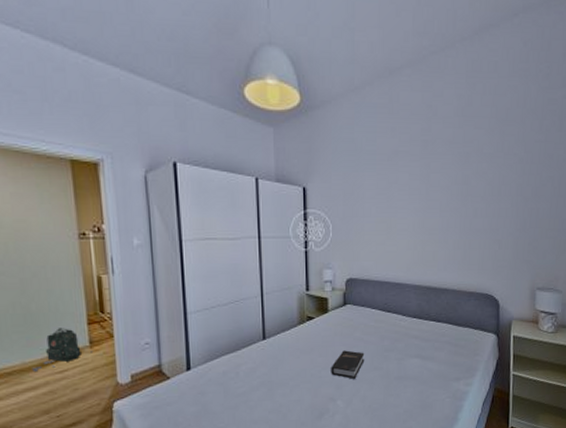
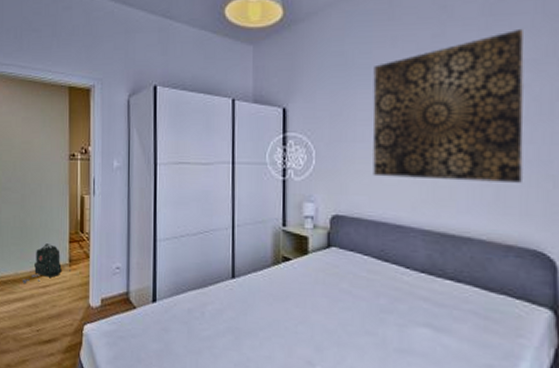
hardback book: present [331,350,365,379] -> none [309,303,353,342]
wall art: none [377,129,484,246] -> present [373,30,525,183]

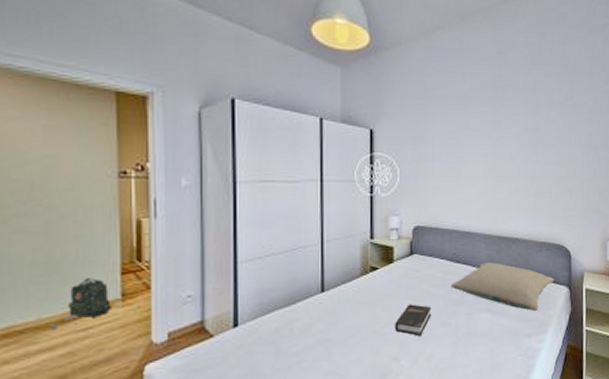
hardback book: none [309,303,353,342] -> present [395,304,432,336]
wall art: present [373,30,525,183] -> none [447,78,554,195]
pillow: none [377,265,528,336] -> present [450,262,554,311]

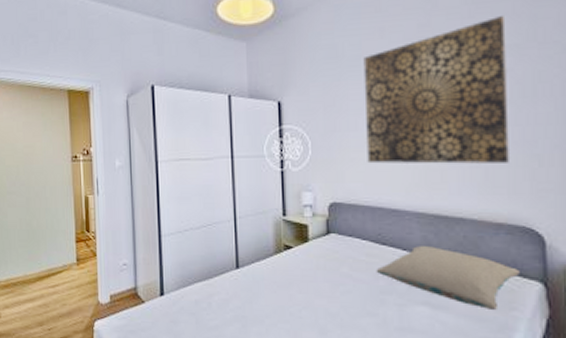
backpack: present [49,278,126,331] -> none [31,244,80,285]
hardback book: present [395,304,432,336] -> none [313,288,355,324]
wall art: none [447,78,554,195] -> present [363,16,509,164]

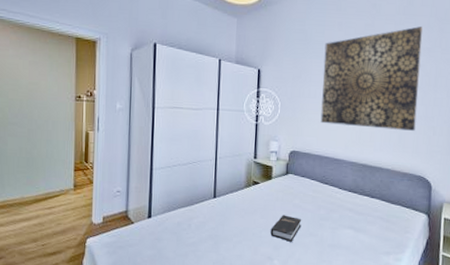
hardback book: none [313,288,355,324] -> present [270,215,302,242]
pillow: present [376,246,520,310] -> none [319,186,414,233]

